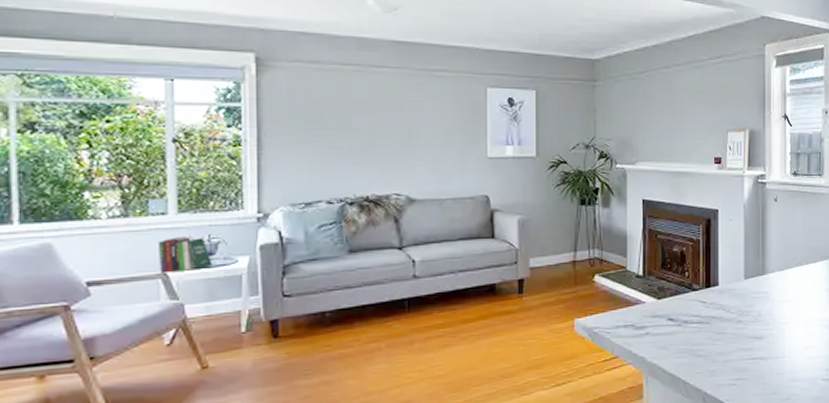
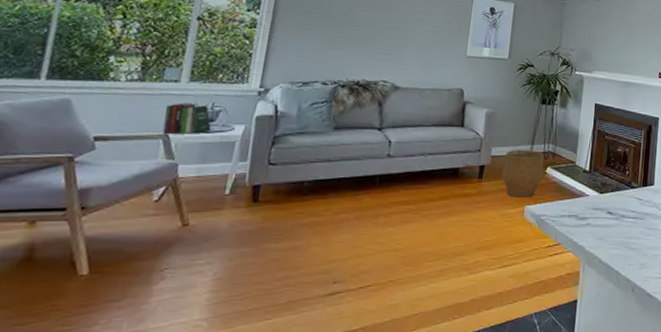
basket: none [544,257,591,311] -> present [501,148,544,198]

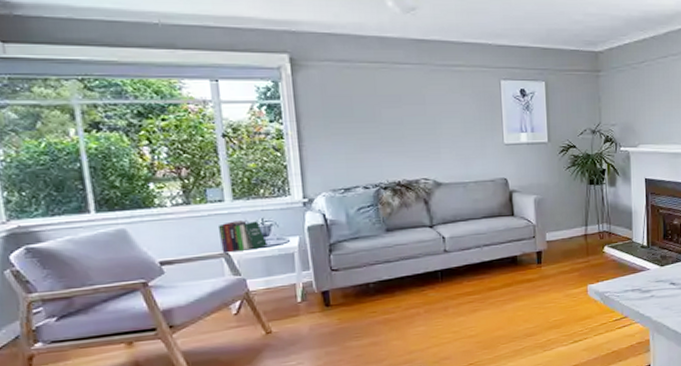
basket: present [501,148,544,198] -> none [559,231,602,278]

